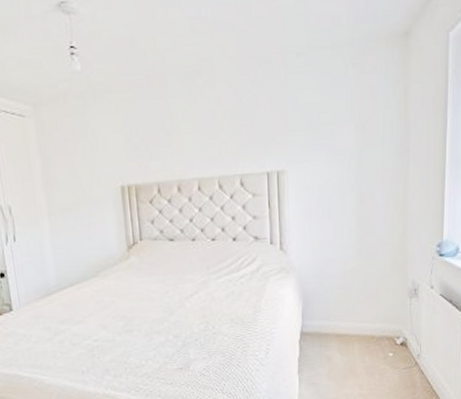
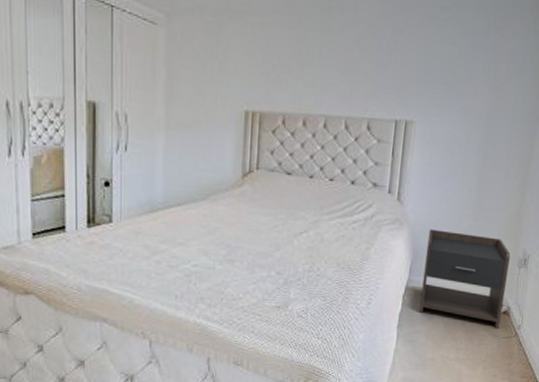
nightstand: none [315,272,400,361] -> present [419,229,511,329]

